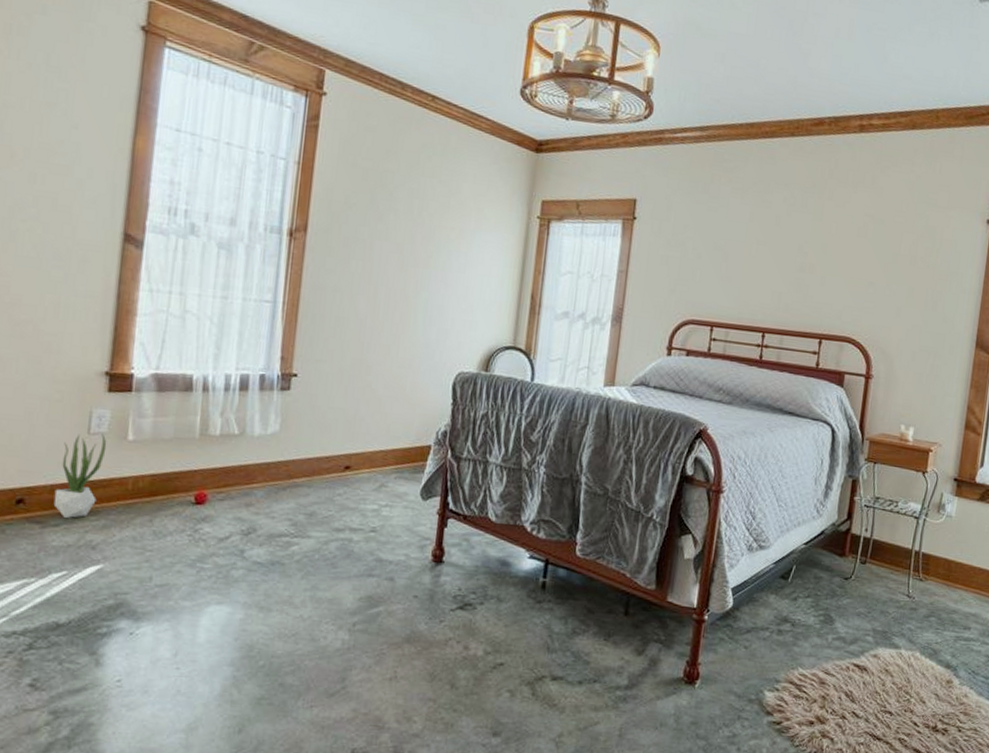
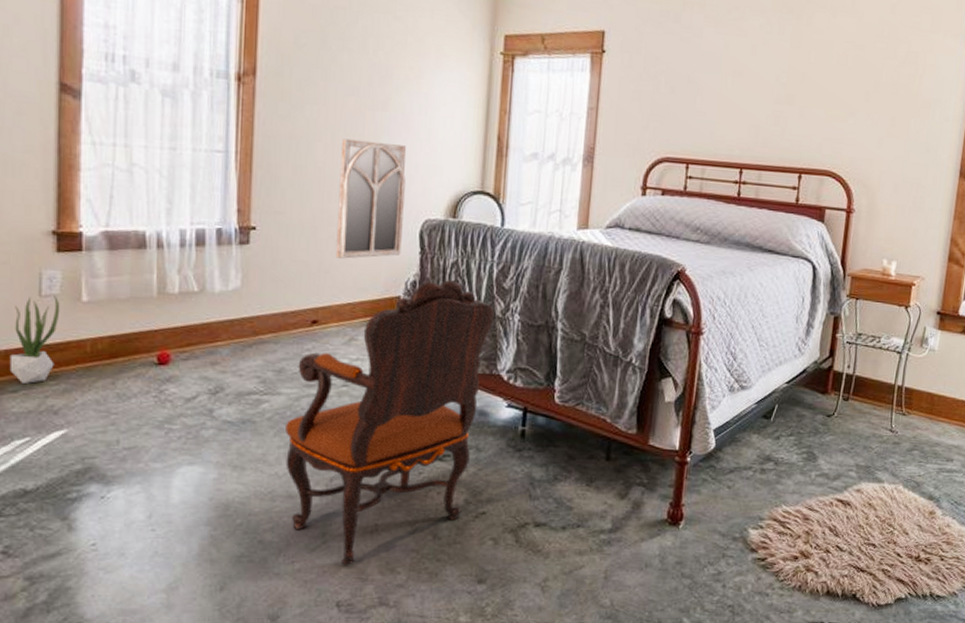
armchair: none [311,430,521,712] -> present [285,279,494,565]
home mirror: none [371,293,444,408] -> present [335,138,407,259]

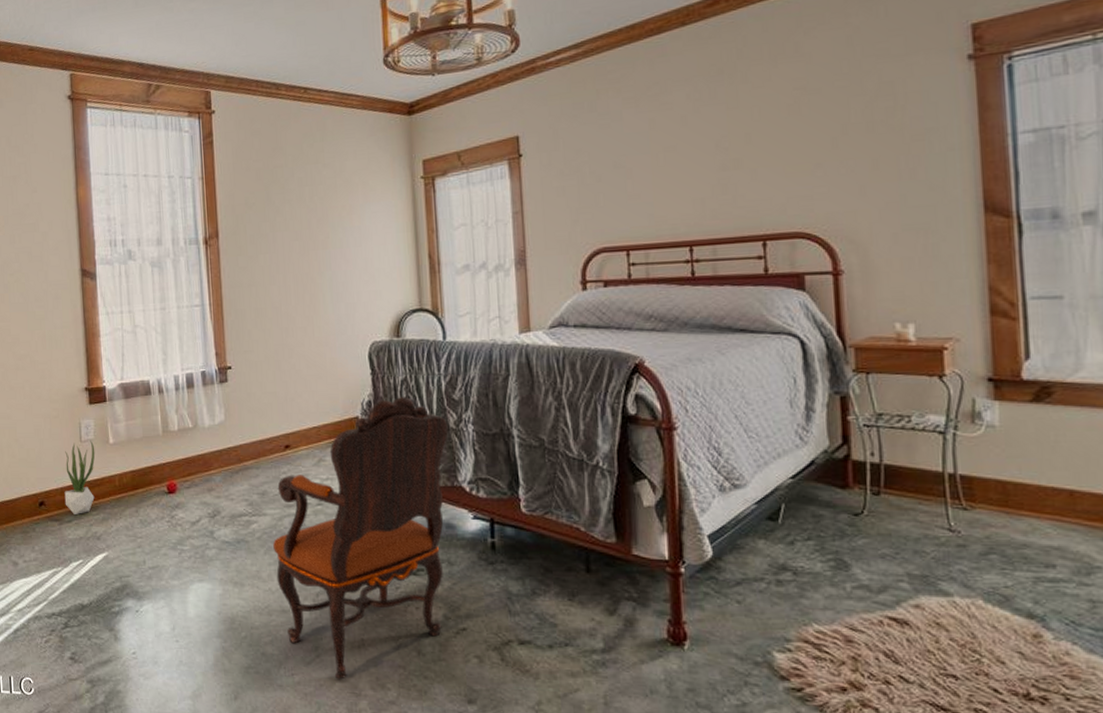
home mirror: present [335,138,407,259] -> none [292,277,354,387]

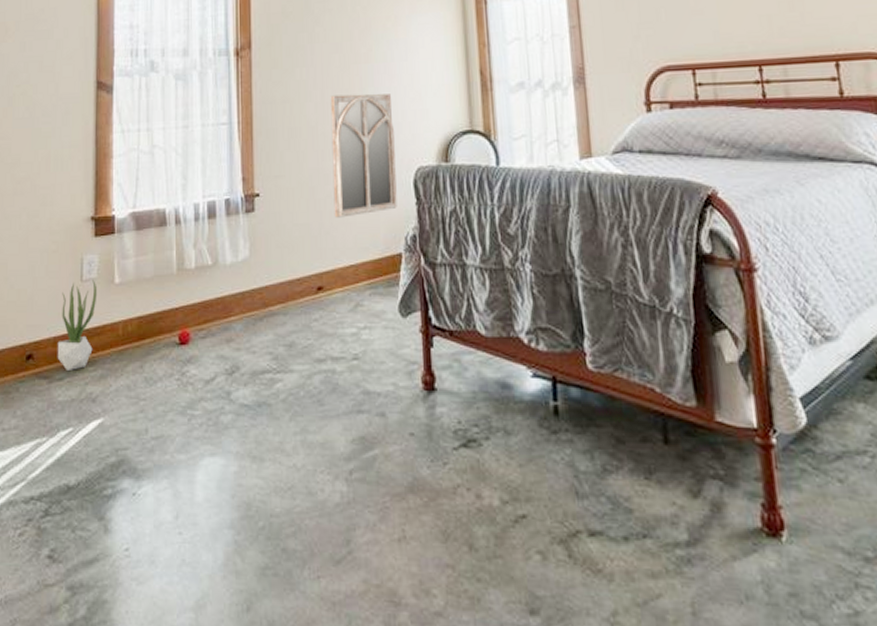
armchair: present [273,396,448,680] -> none [300,229,503,584]
home mirror: none [292,277,354,387] -> present [330,93,397,218]

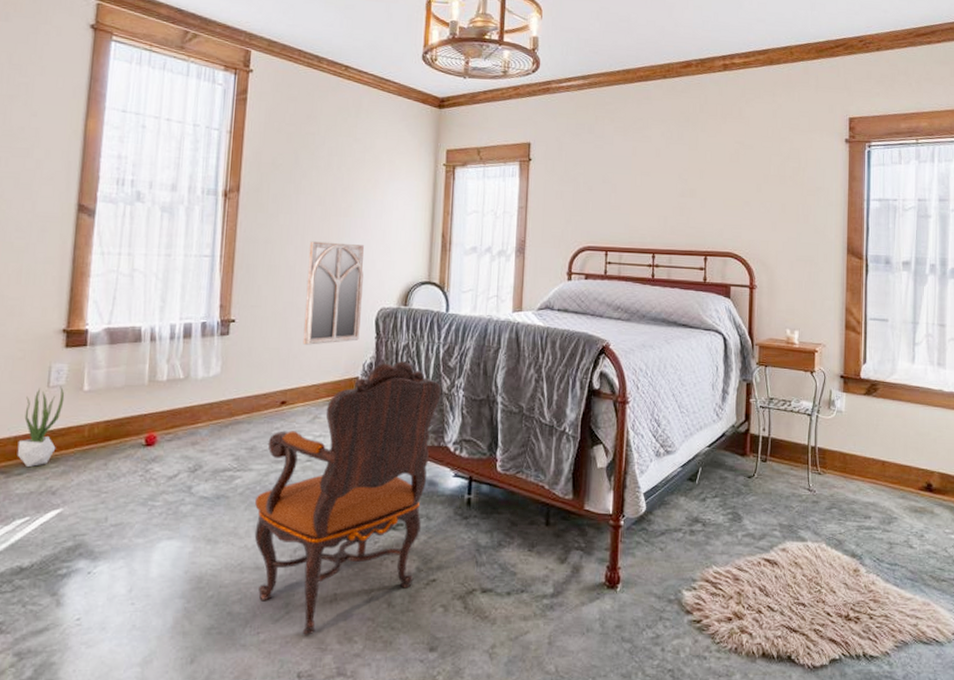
armchair: none [300,229,503,584] -> present [254,360,441,635]

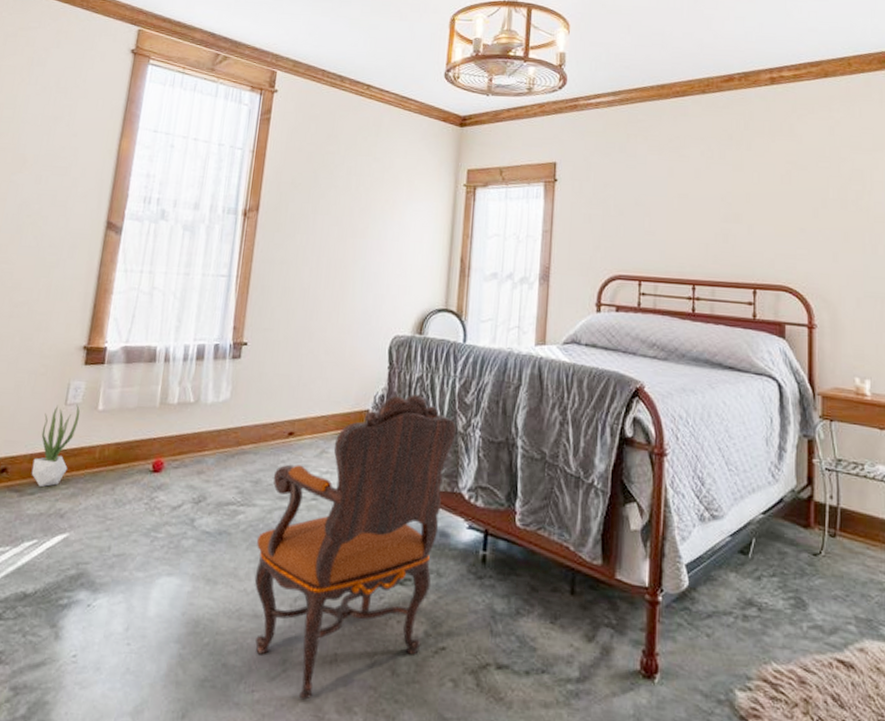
home mirror: present [302,241,364,345] -> none [313,263,379,373]

